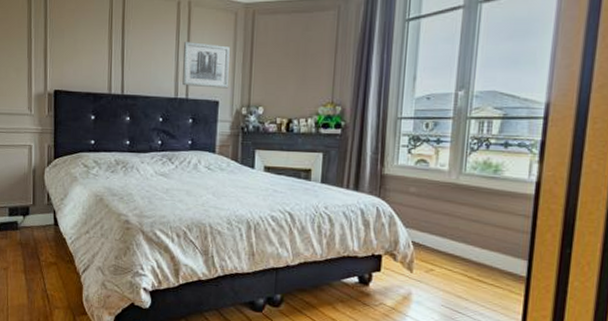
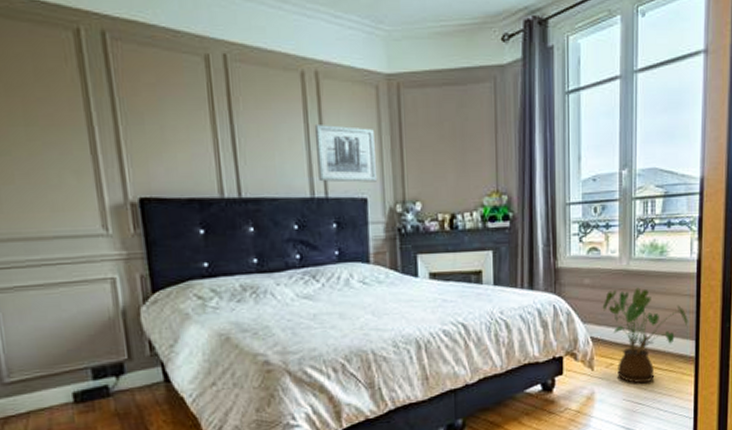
house plant: none [426,201,521,294] -> present [602,287,688,384]

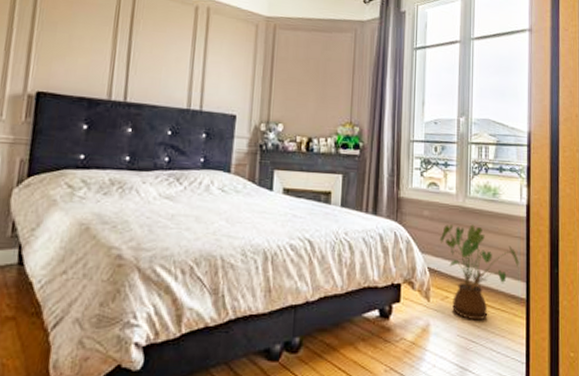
wall art: present [314,125,378,183] -> none [197,49,250,102]

